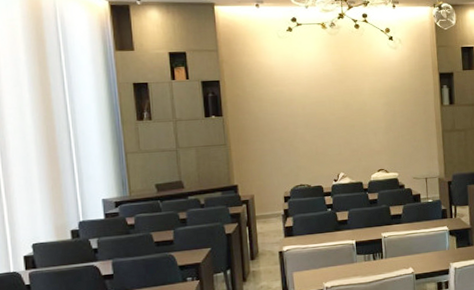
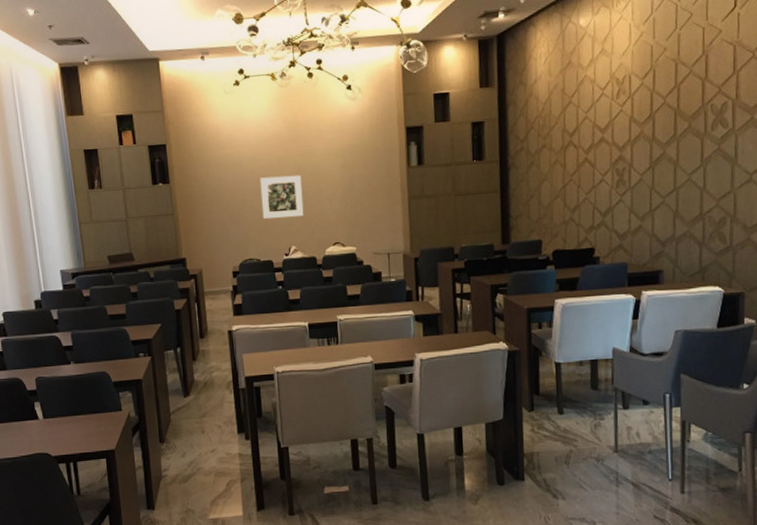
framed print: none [310,110,352,150] -> present [260,174,304,220]

